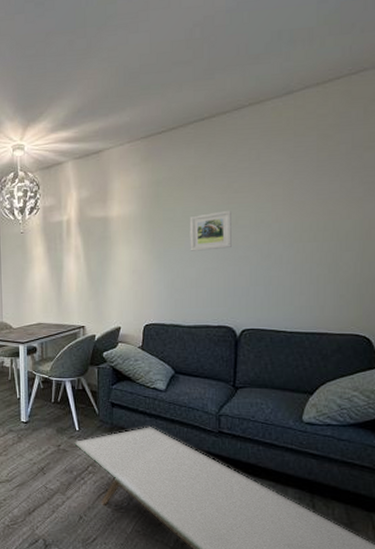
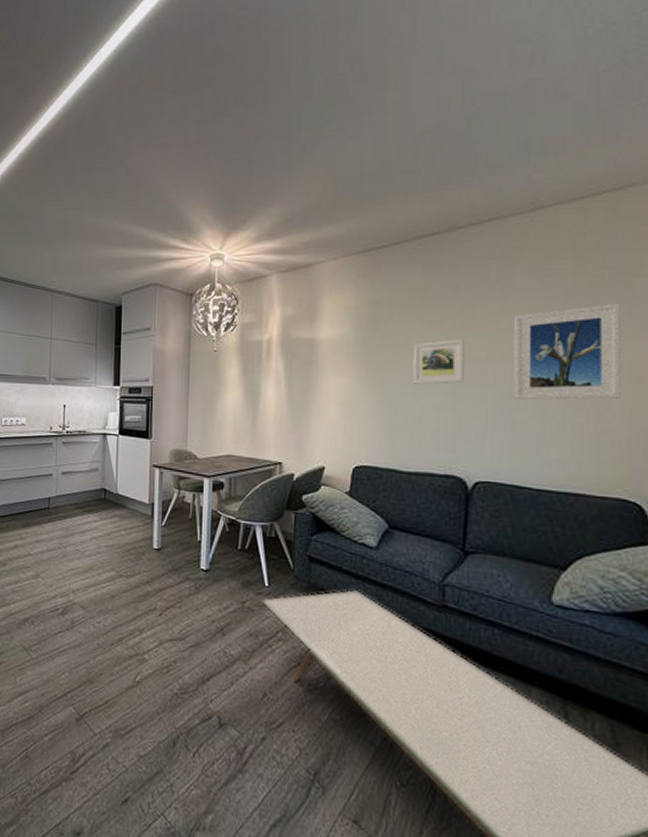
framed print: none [271,172,355,259] -> present [514,302,622,400]

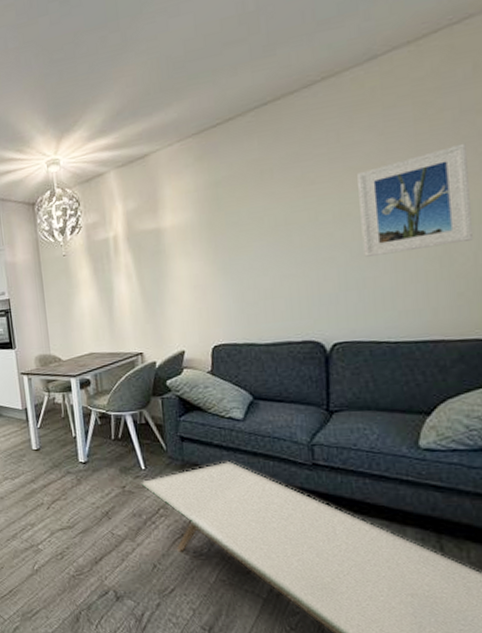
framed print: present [412,340,464,384] -> none [257,206,312,258]

